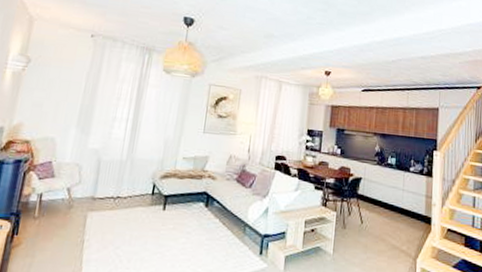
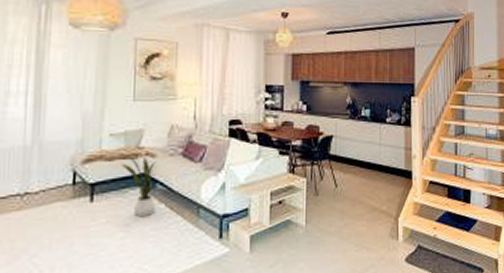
house plant: none [189,176,216,228] -> present [121,156,158,218]

